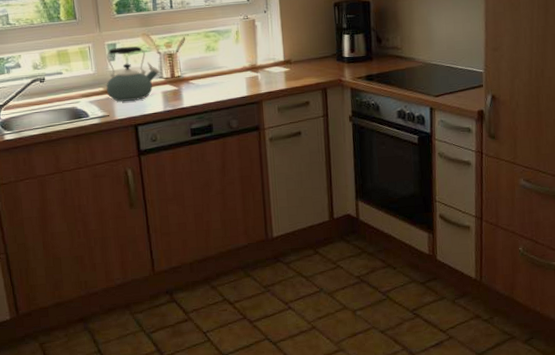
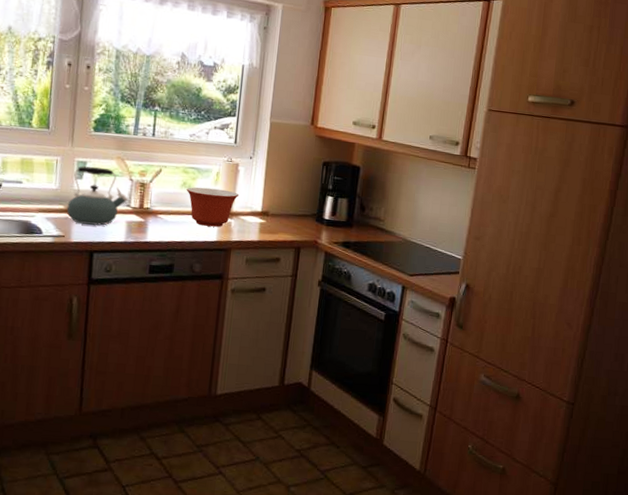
mixing bowl: none [211,46,261,84] -> present [186,187,239,227]

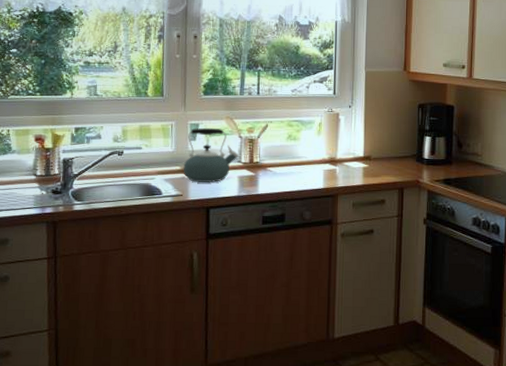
mixing bowl: present [186,187,239,227] -> none [292,138,342,175]

